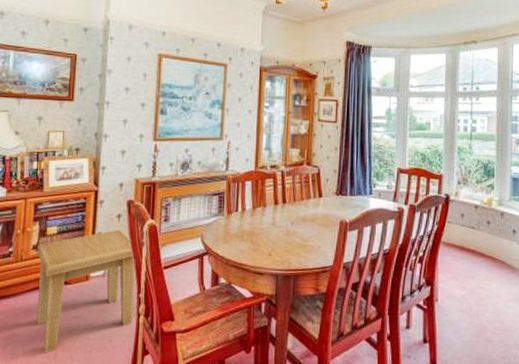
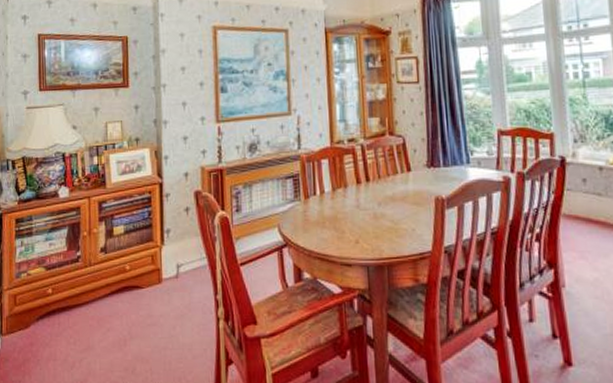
side table: present [36,229,136,353] -> none [105,224,212,366]

